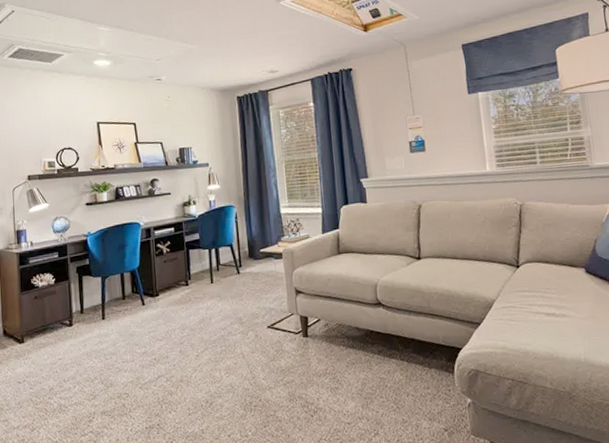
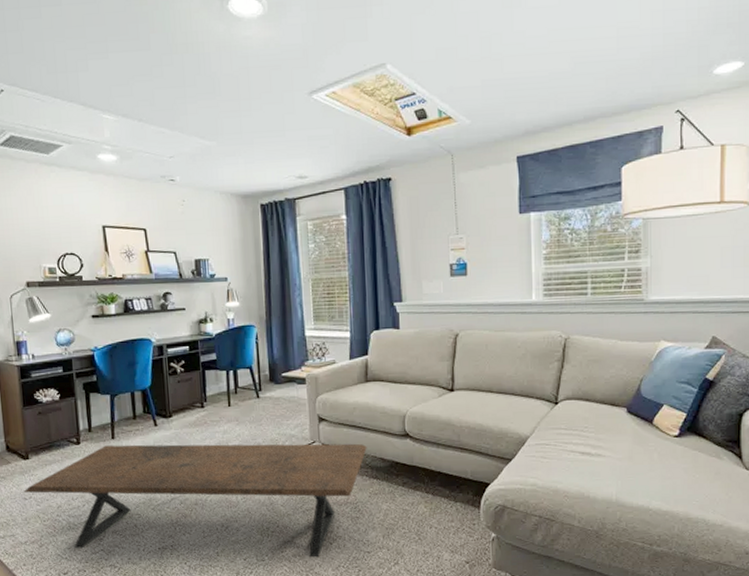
coffee table: none [18,314,342,432] -> present [23,443,367,558]

